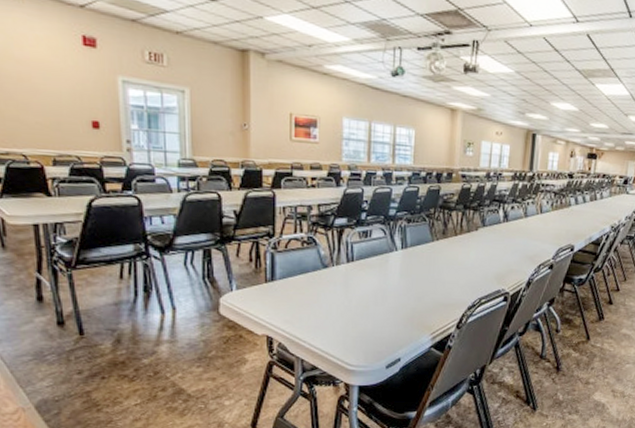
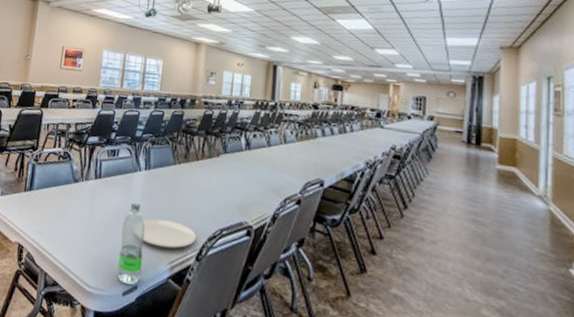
bottle: none [379,283,406,359] -> present [117,203,146,285]
plate: none [403,295,457,321] -> present [143,218,196,249]

